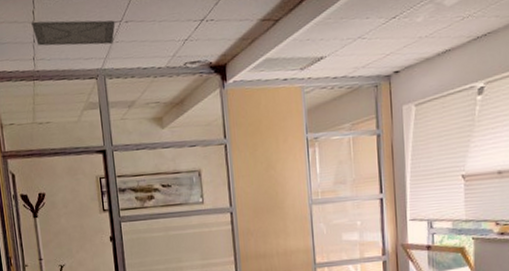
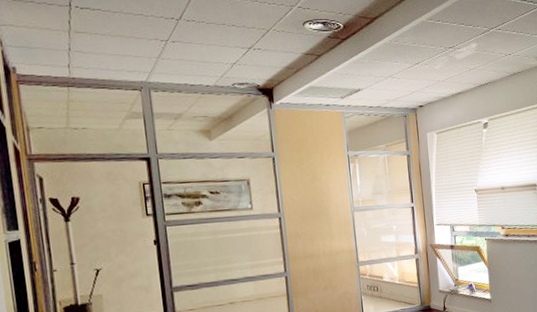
ceiling vent: present [31,20,116,46] -> none [67,31,162,60]

